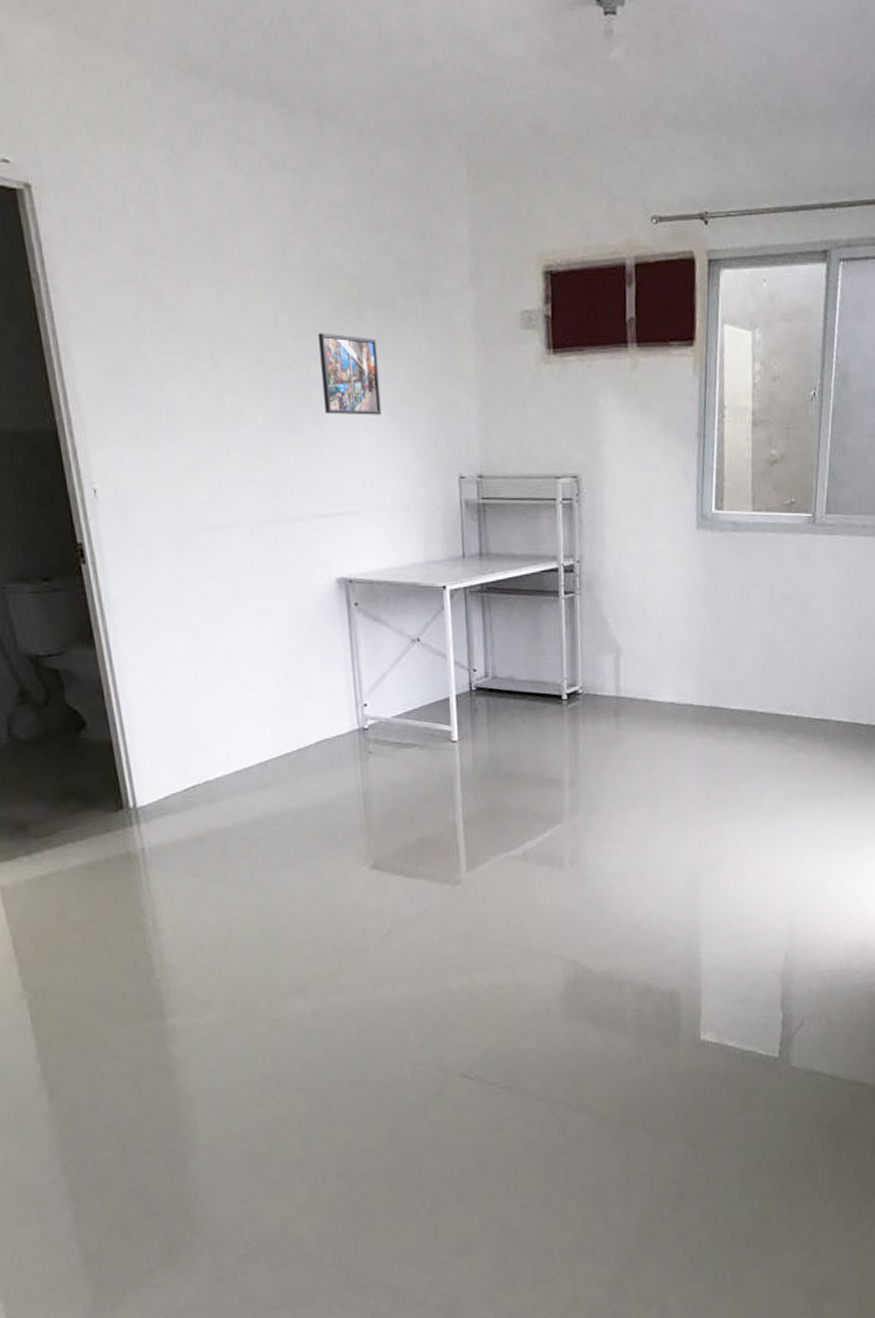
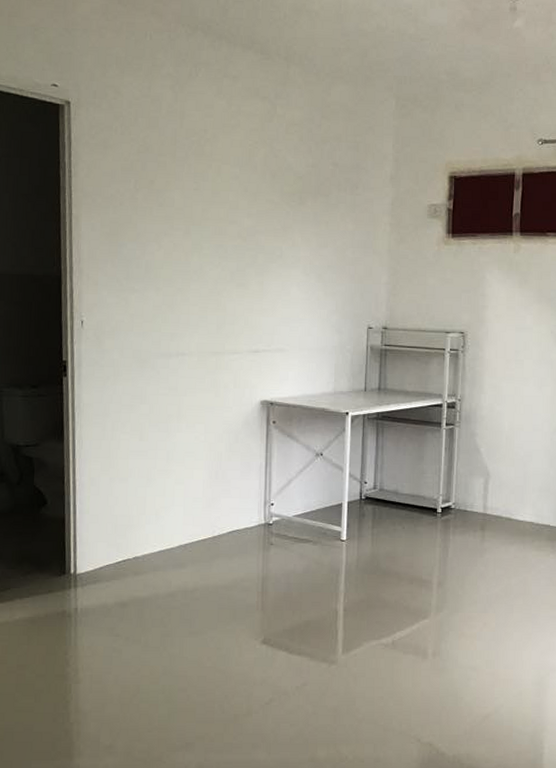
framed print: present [318,332,382,415] -> none [267,214,313,277]

